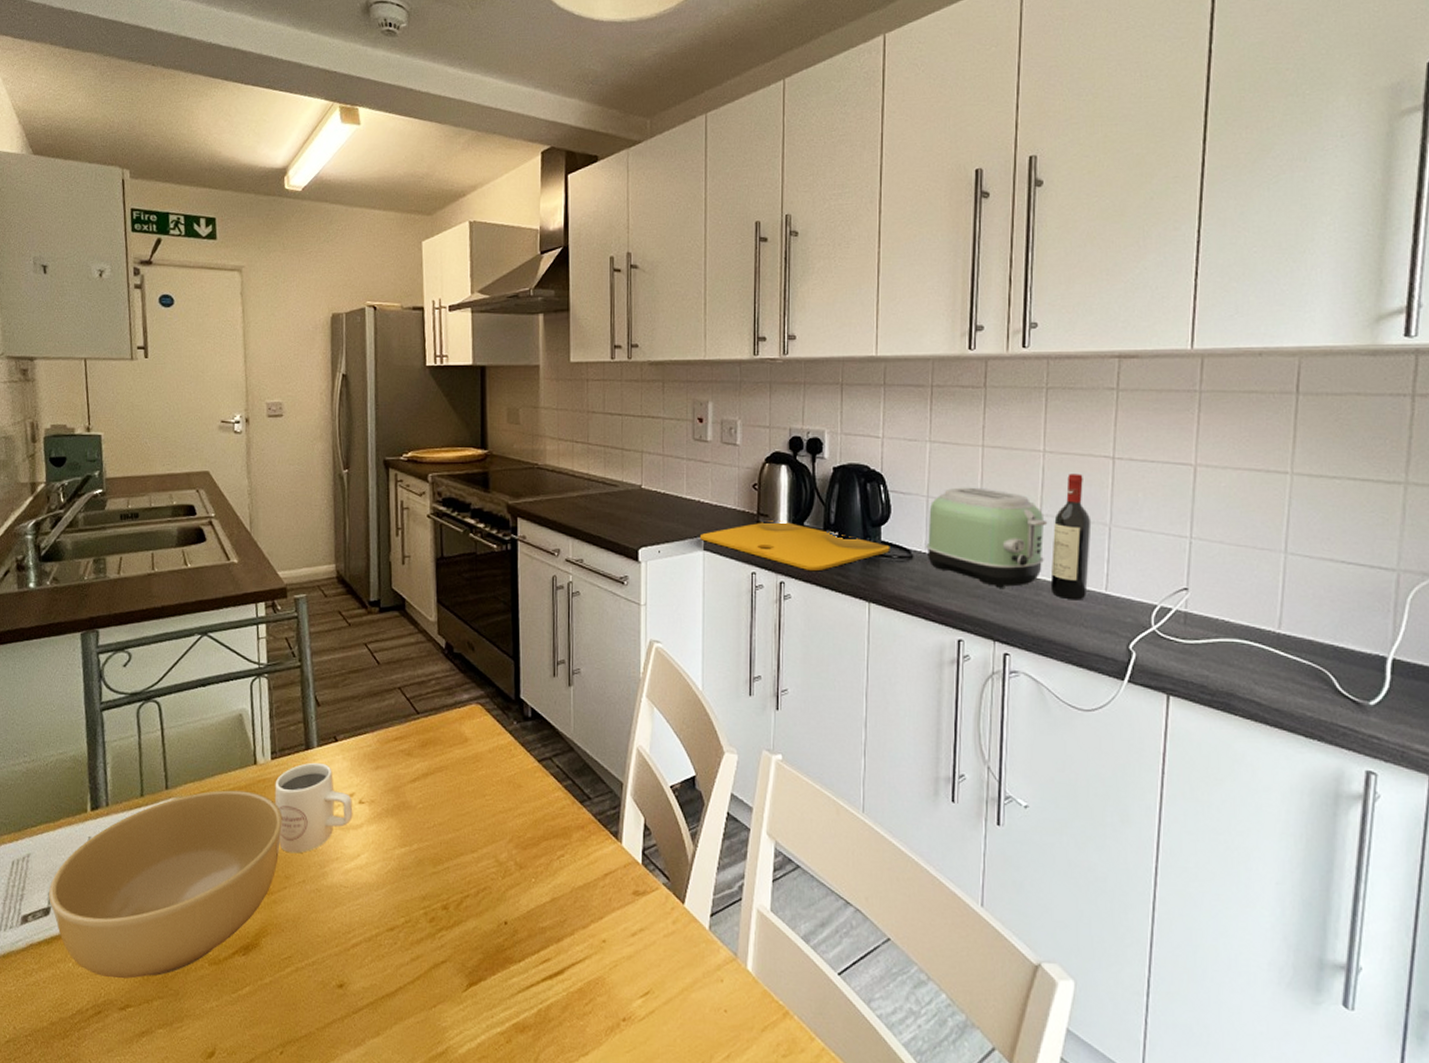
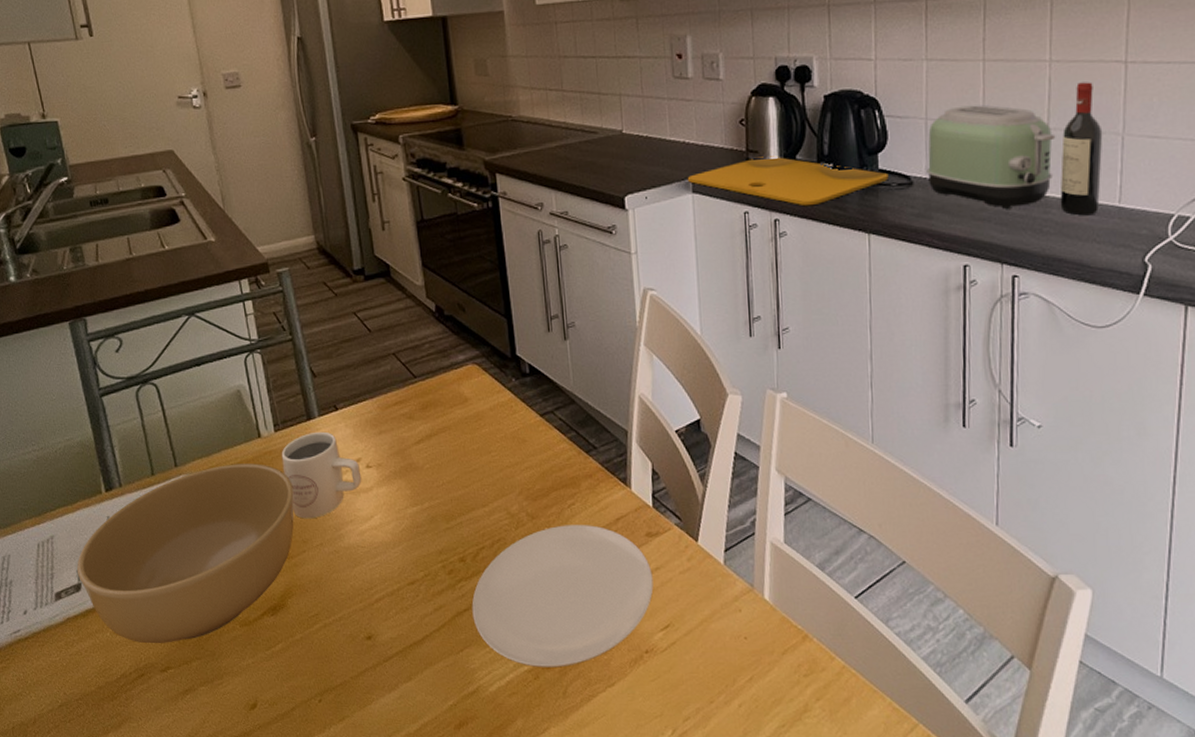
plate: none [449,877,636,1032] -> present [471,525,654,669]

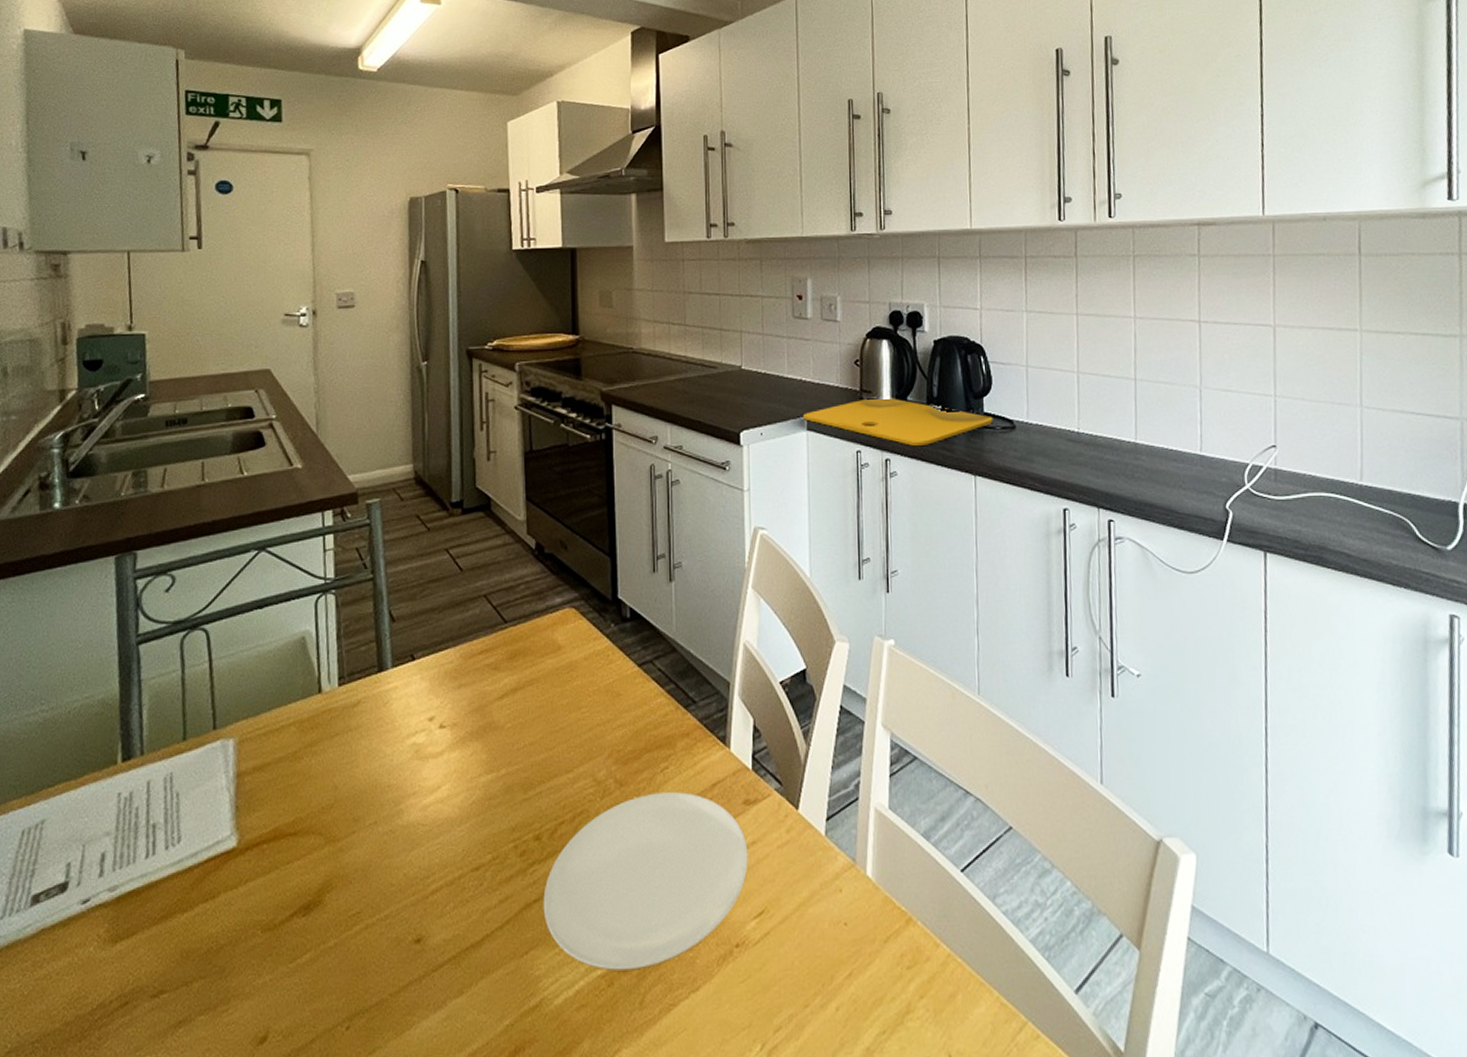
bowl: present [77,463,294,644] -> none [67,724,351,960]
mug: present [281,431,362,519] -> none [341,685,433,792]
toaster: present [926,105,1056,209] -> none [1028,355,1143,454]
wine bottle: present [1060,82,1103,216] -> none [1148,338,1184,463]

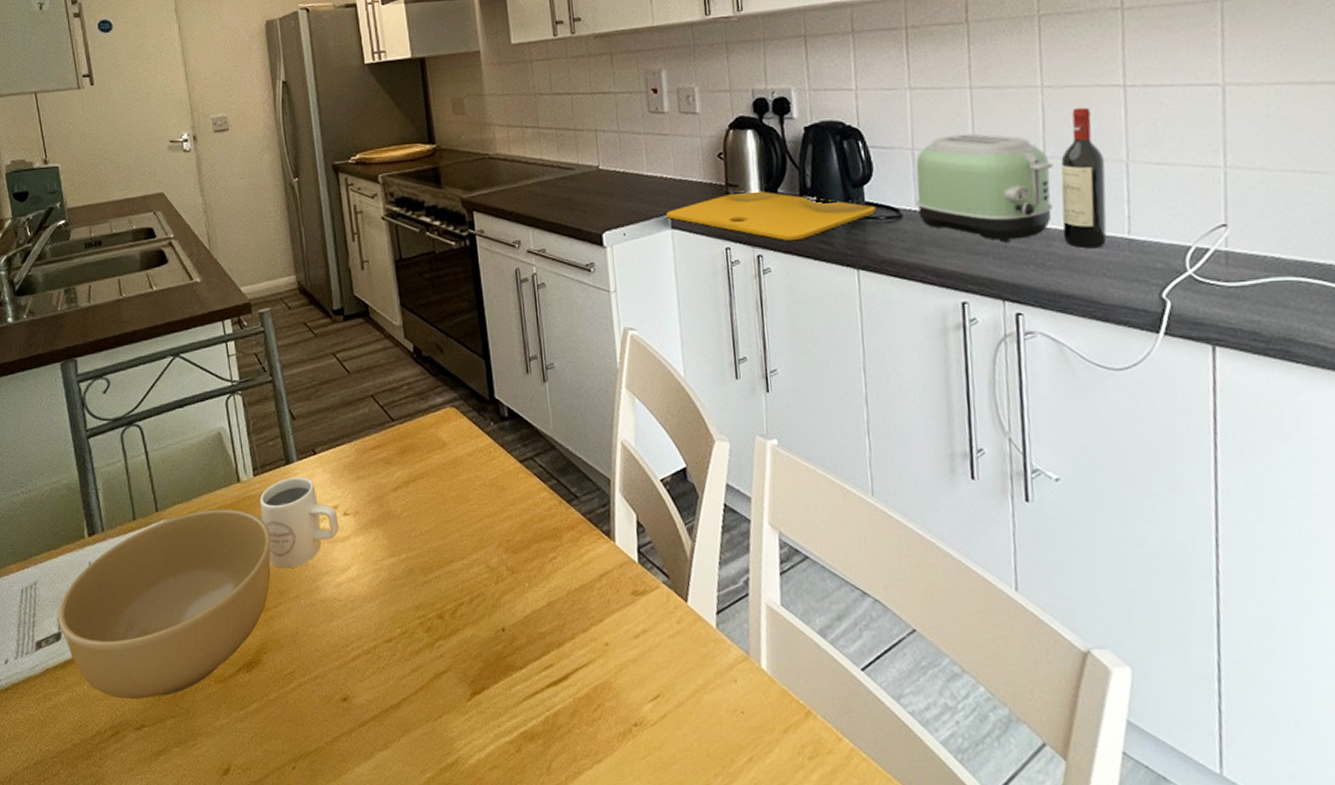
bowl: none [67,724,351,960] -> present [58,509,271,700]
mug: none [341,685,433,792] -> present [259,476,339,569]
plate: present [543,792,748,972] -> none [450,580,641,740]
toaster: none [1028,355,1143,454] -> present [916,133,1054,242]
wine bottle: none [1148,338,1184,463] -> present [1060,107,1107,249]

